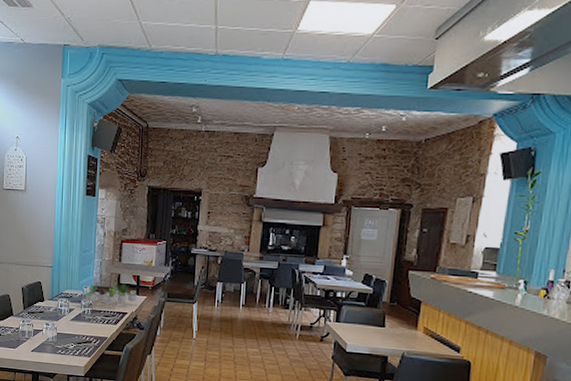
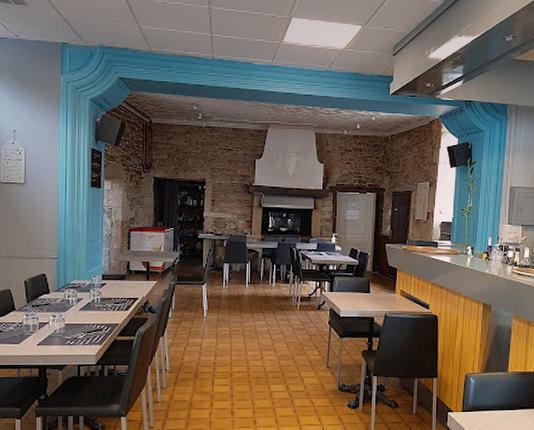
succulent plant: present [82,281,138,304] -> none [91,269,148,291]

